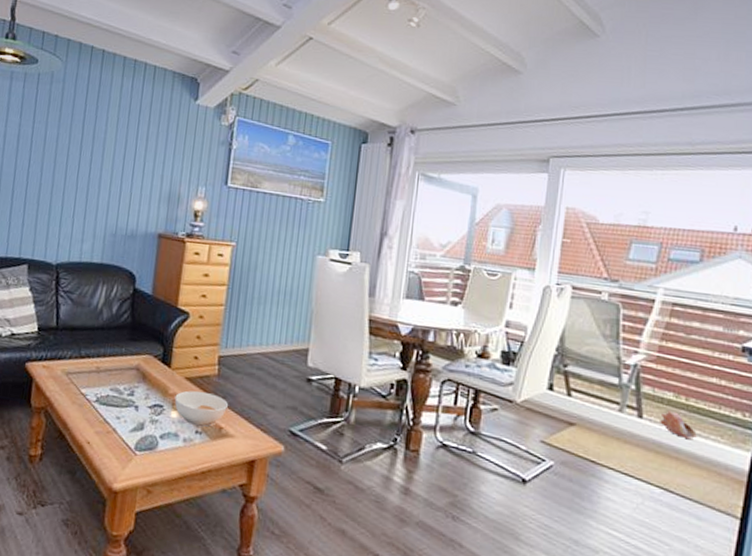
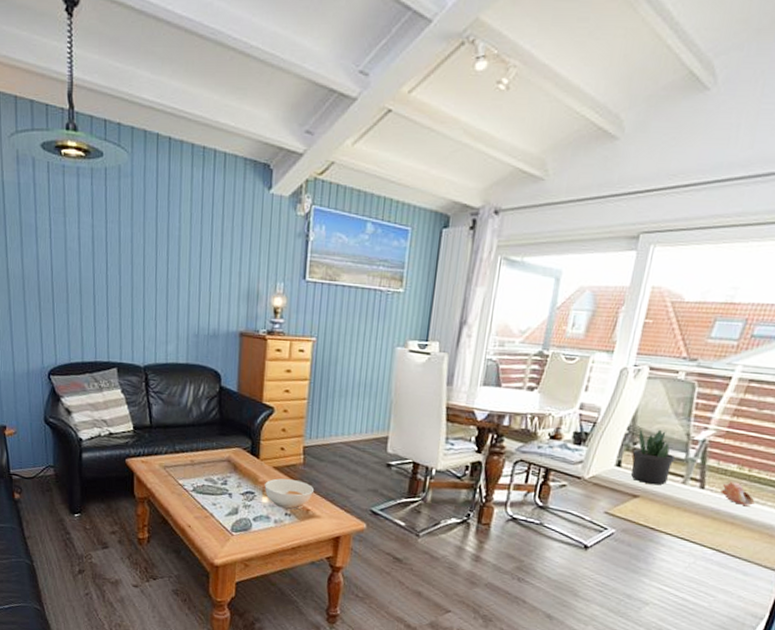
planter: none [563,349,607,413] -> present [630,427,674,485]

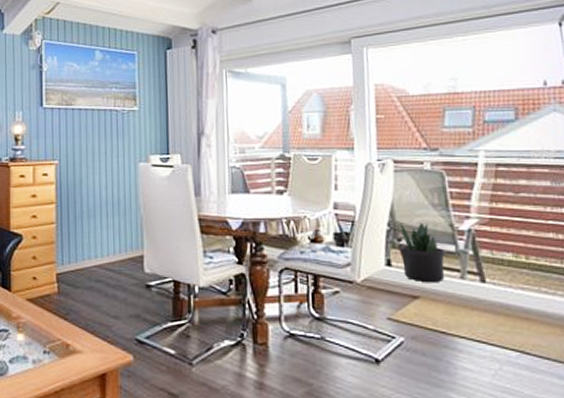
bowl: present [264,478,315,509] -> none [19,312,73,345]
seashell: present [720,481,755,506] -> none [504,271,544,297]

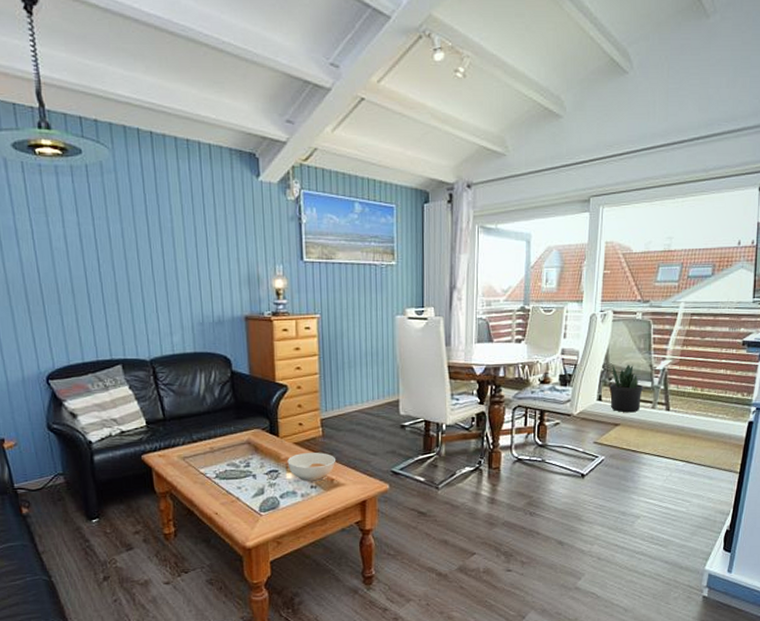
bowl: none [19,312,73,345] -> present [287,452,336,481]

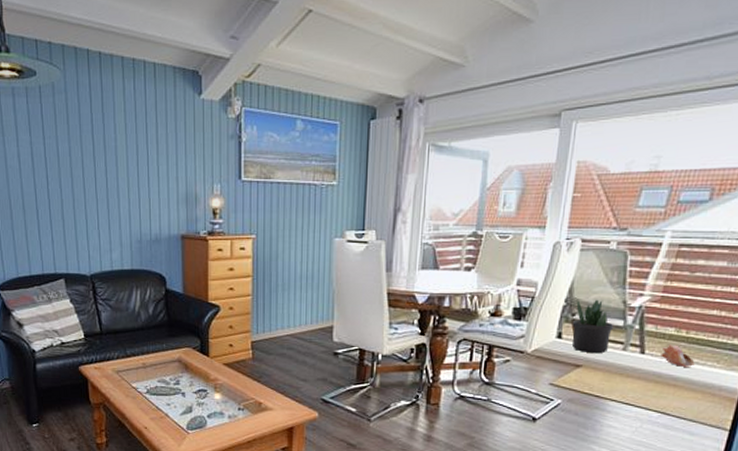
bowl: present [287,452,336,481] -> none [216,375,265,404]
seashell: none [682,401,709,420] -> present [661,344,695,367]

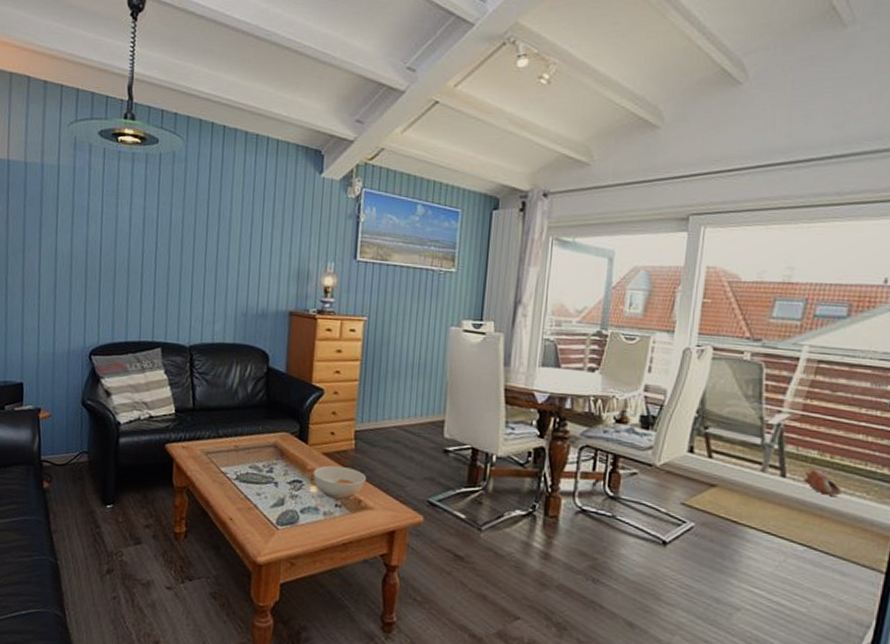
bowl: none [216,375,265,404] -> present [313,465,367,500]
planter: present [571,299,613,354] -> none [704,411,750,473]

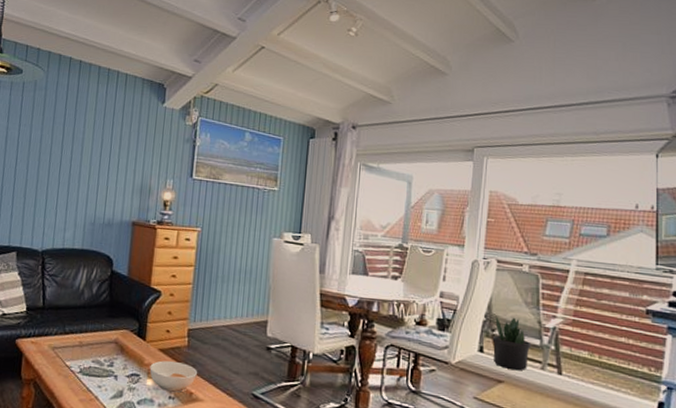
planter: none [704,411,750,473] -> present [492,315,530,371]
seashell: present [803,469,842,496] -> none [577,367,610,392]

